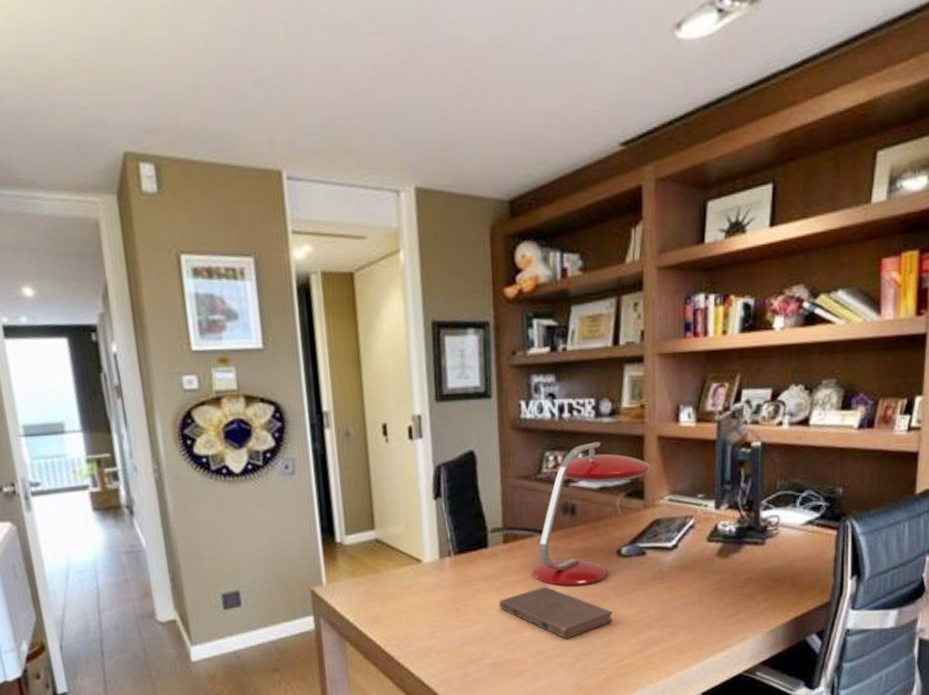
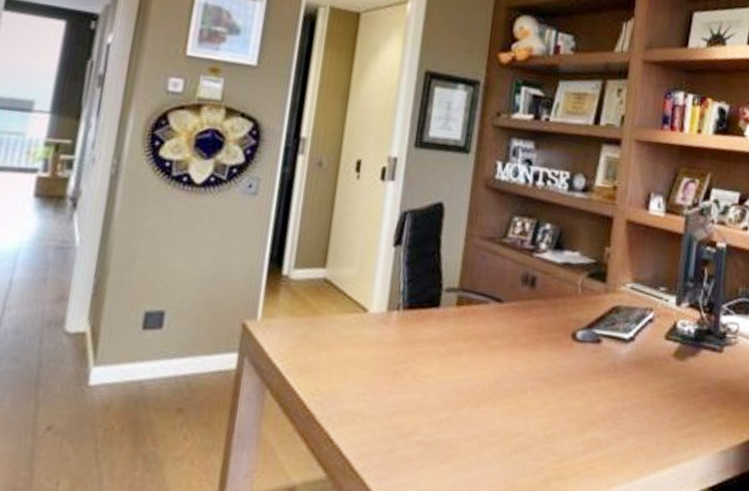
book: present [500,586,613,639] -> none [441,360,559,426]
desk lamp: present [531,441,651,586] -> none [480,215,617,367]

